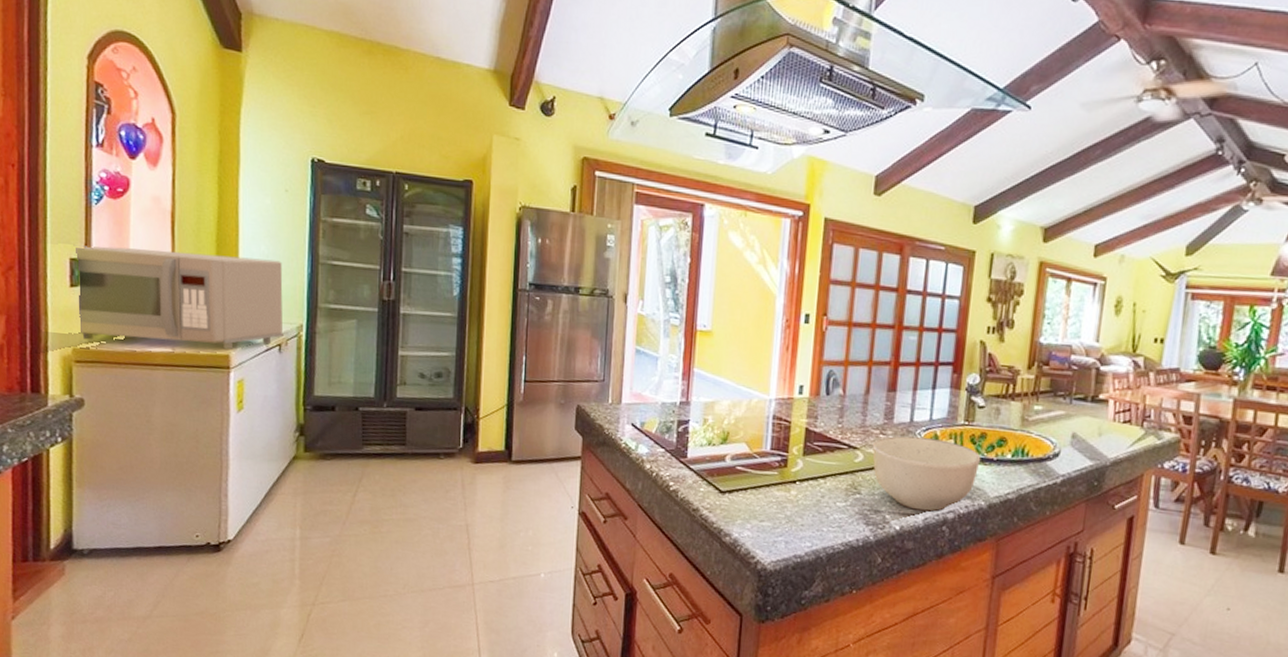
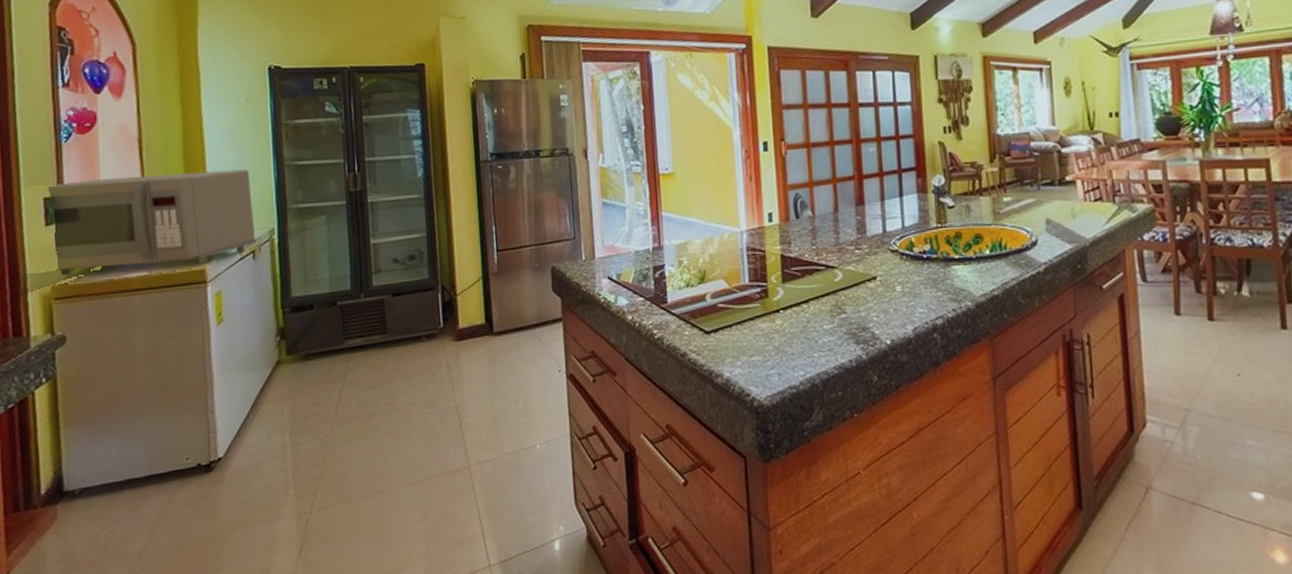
bowl: present [872,436,981,513] -> none [849,246,960,323]

